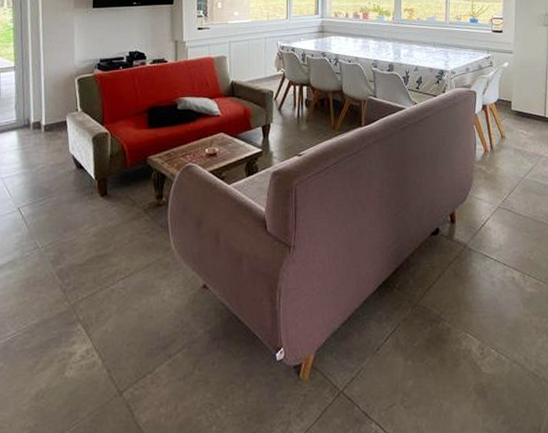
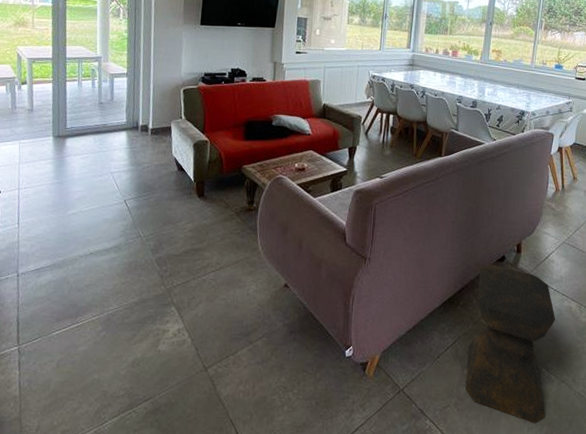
stool: none [409,238,500,413] -> present [465,264,556,424]

